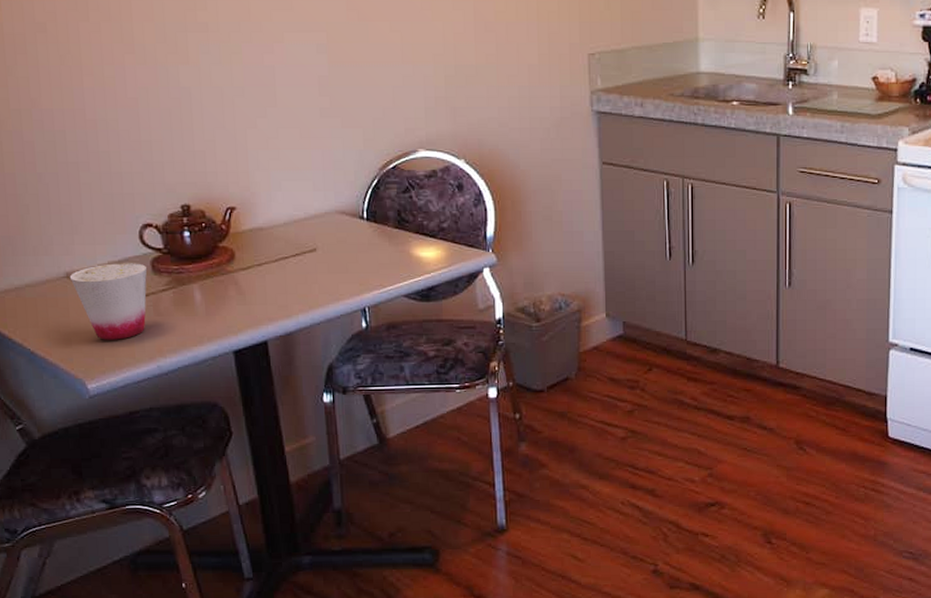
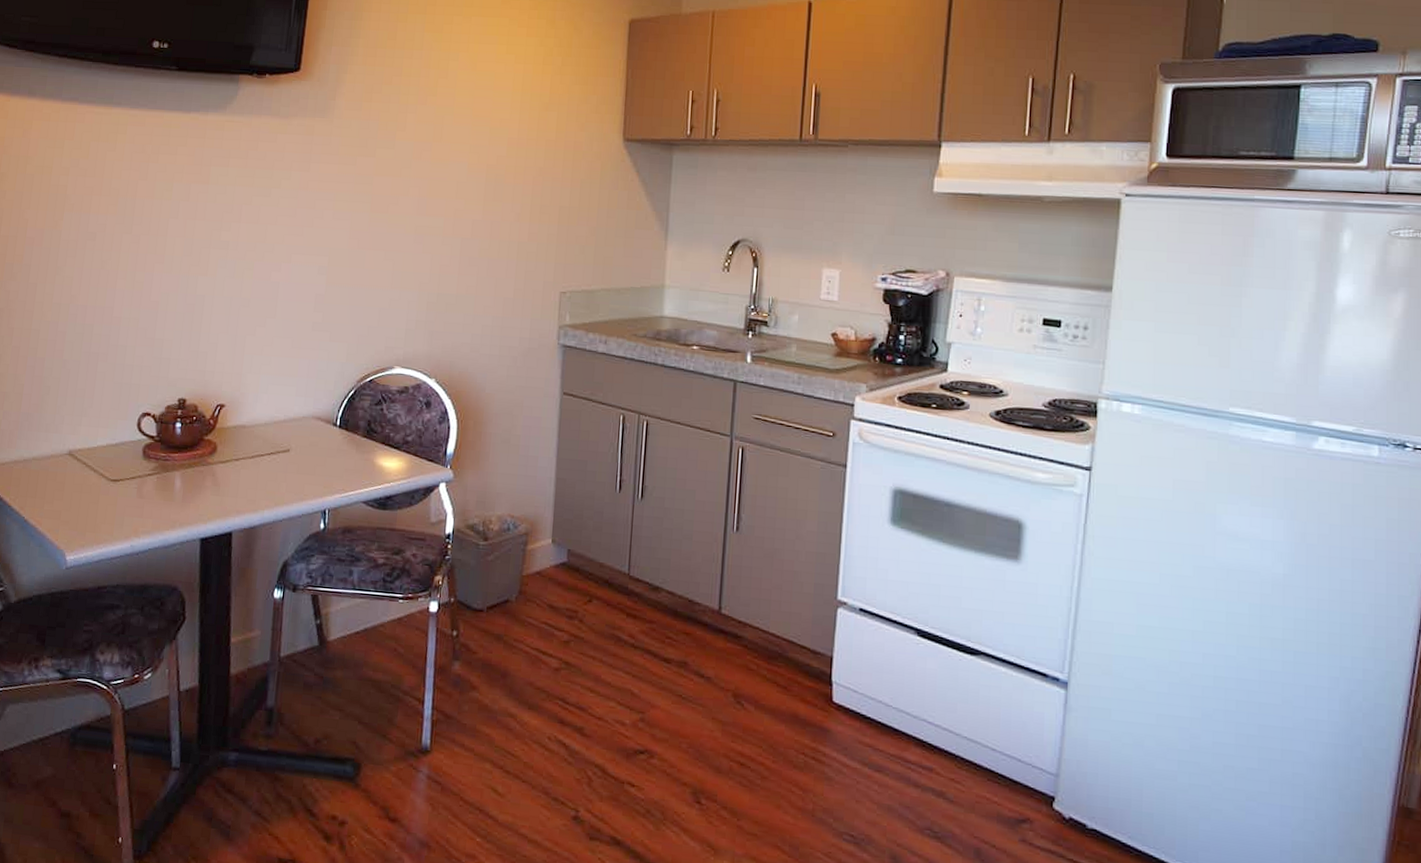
cup: present [69,263,148,340] -> none [71,445,139,517]

